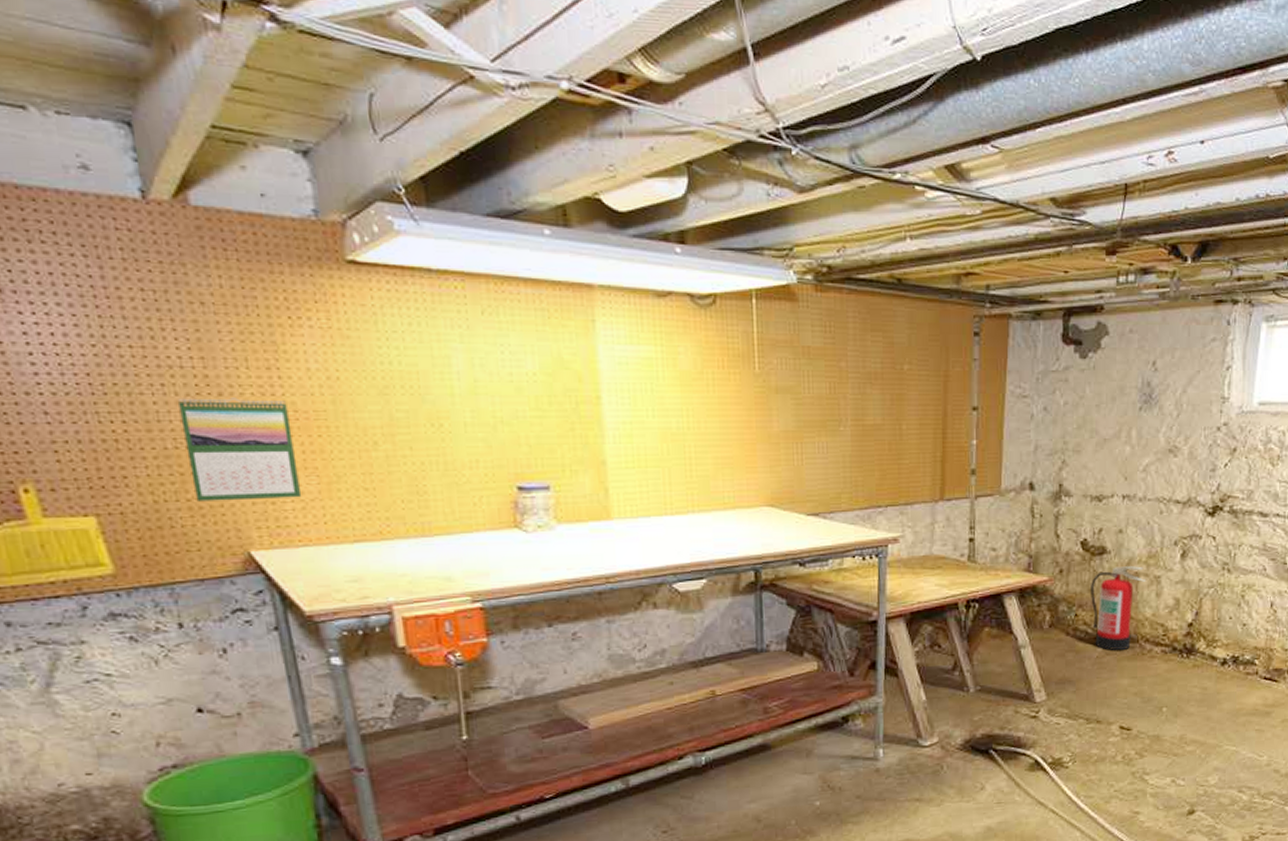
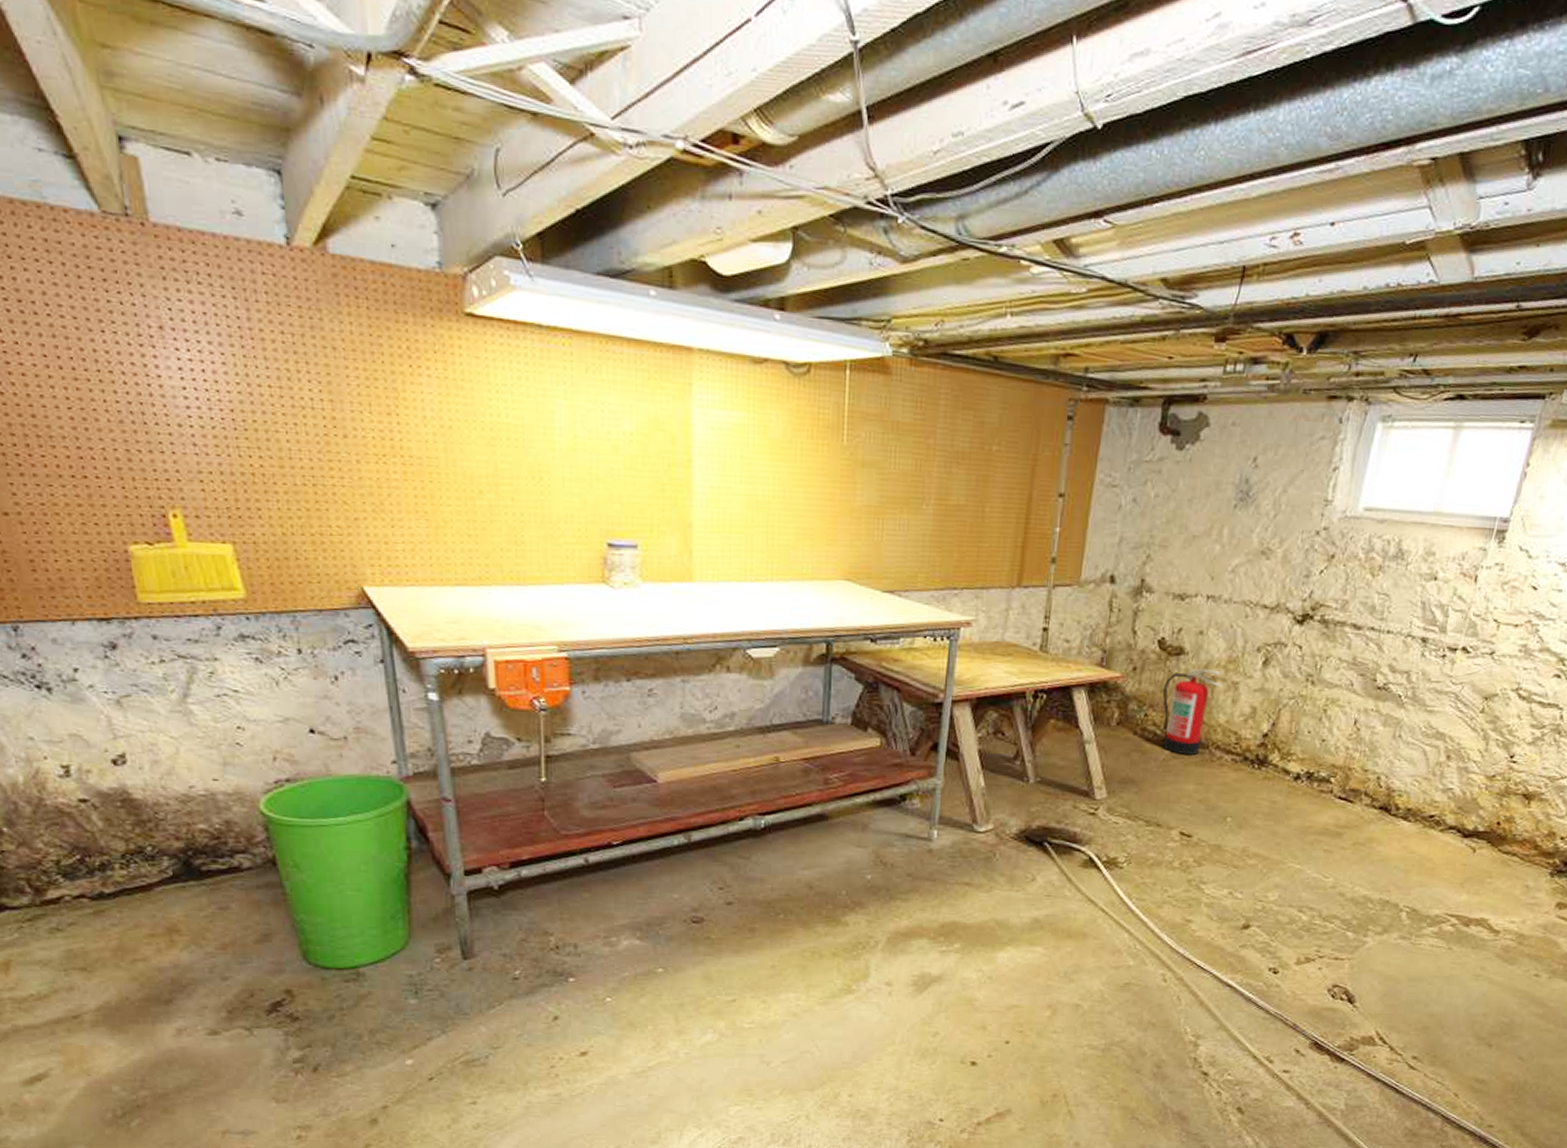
calendar: present [178,398,302,502] -> none [308,437,412,540]

